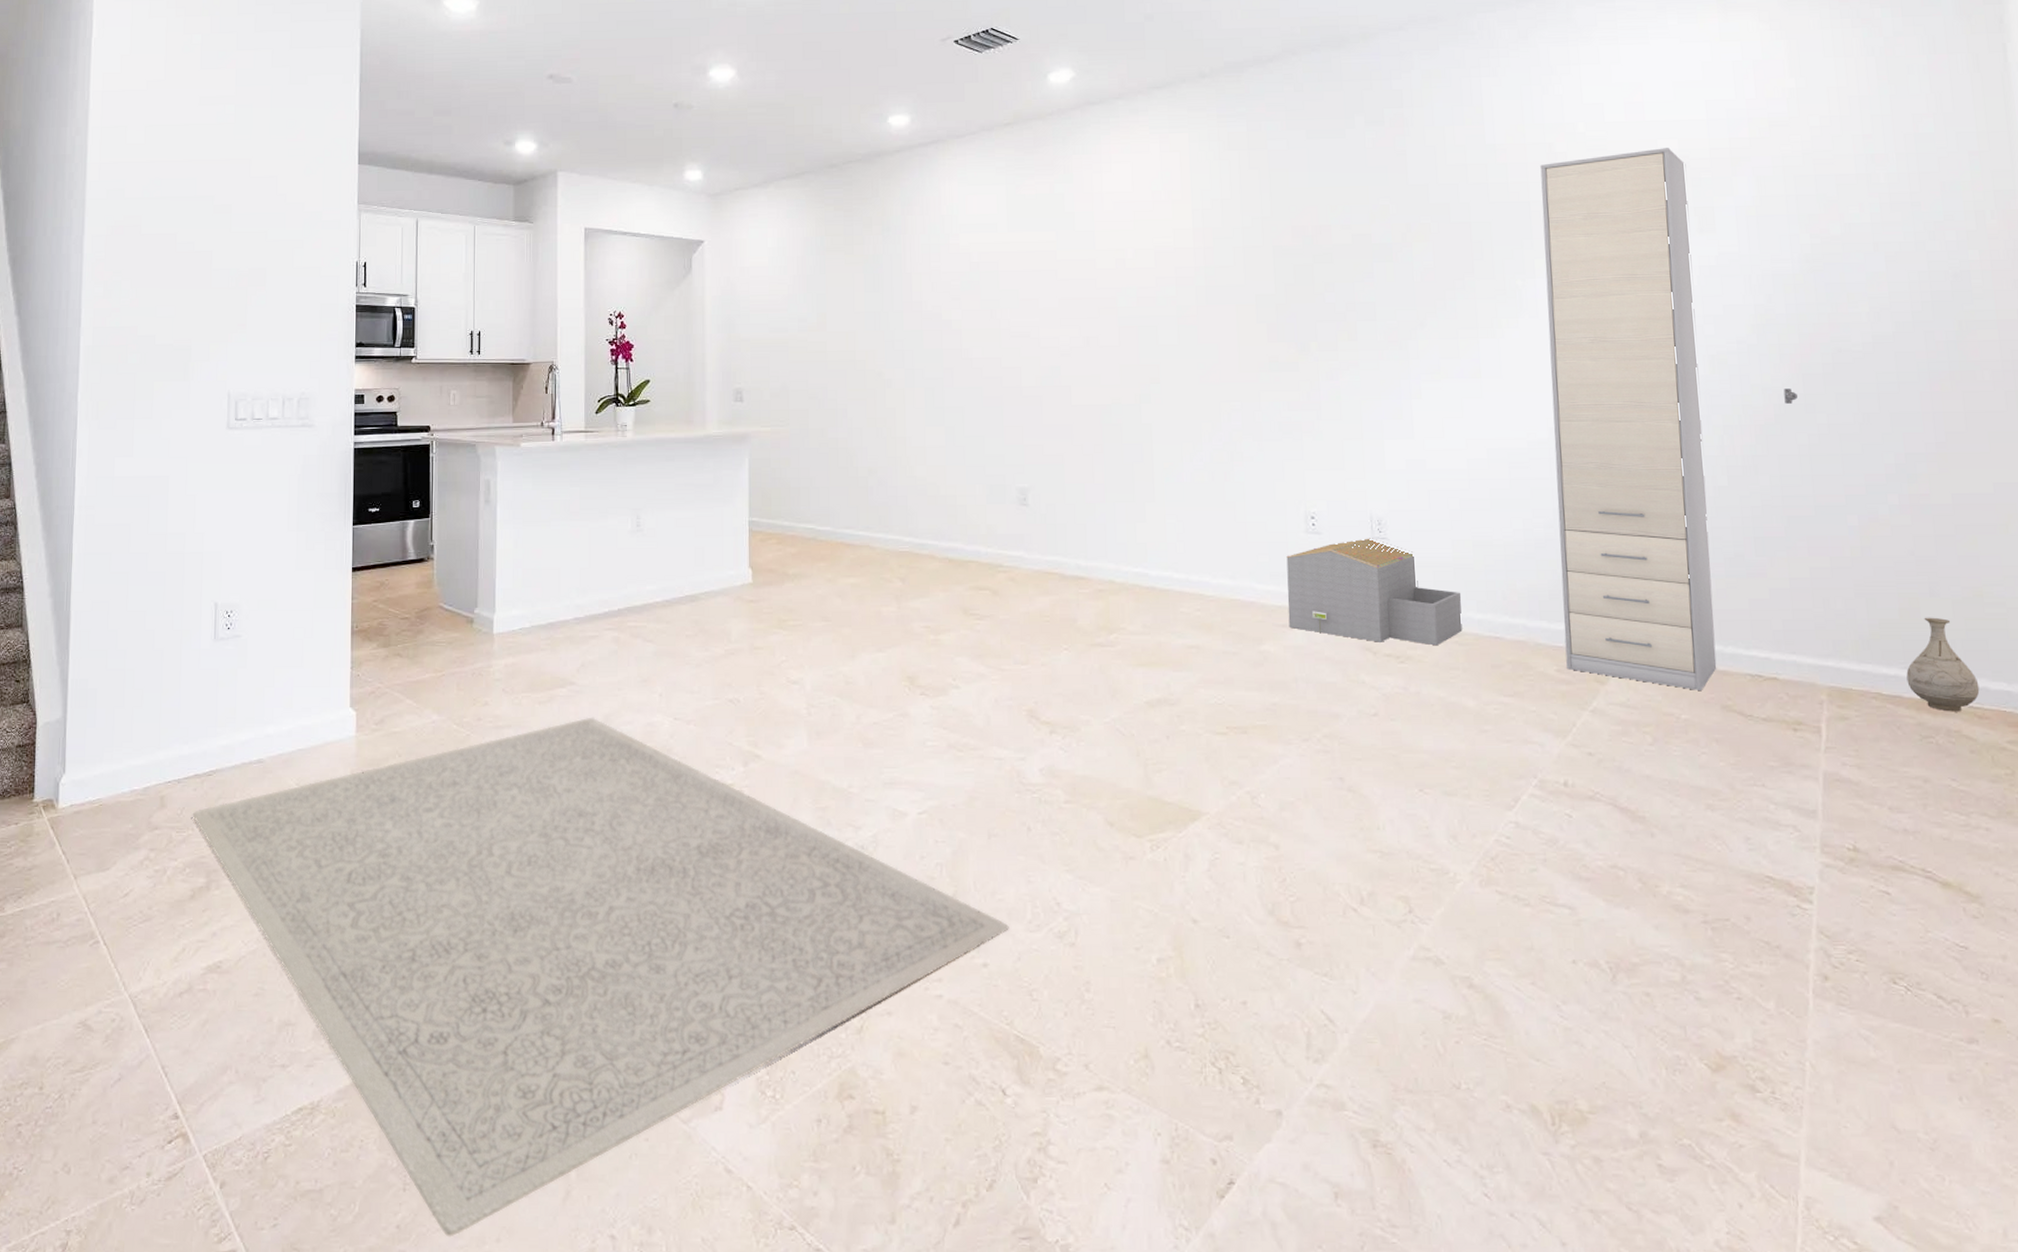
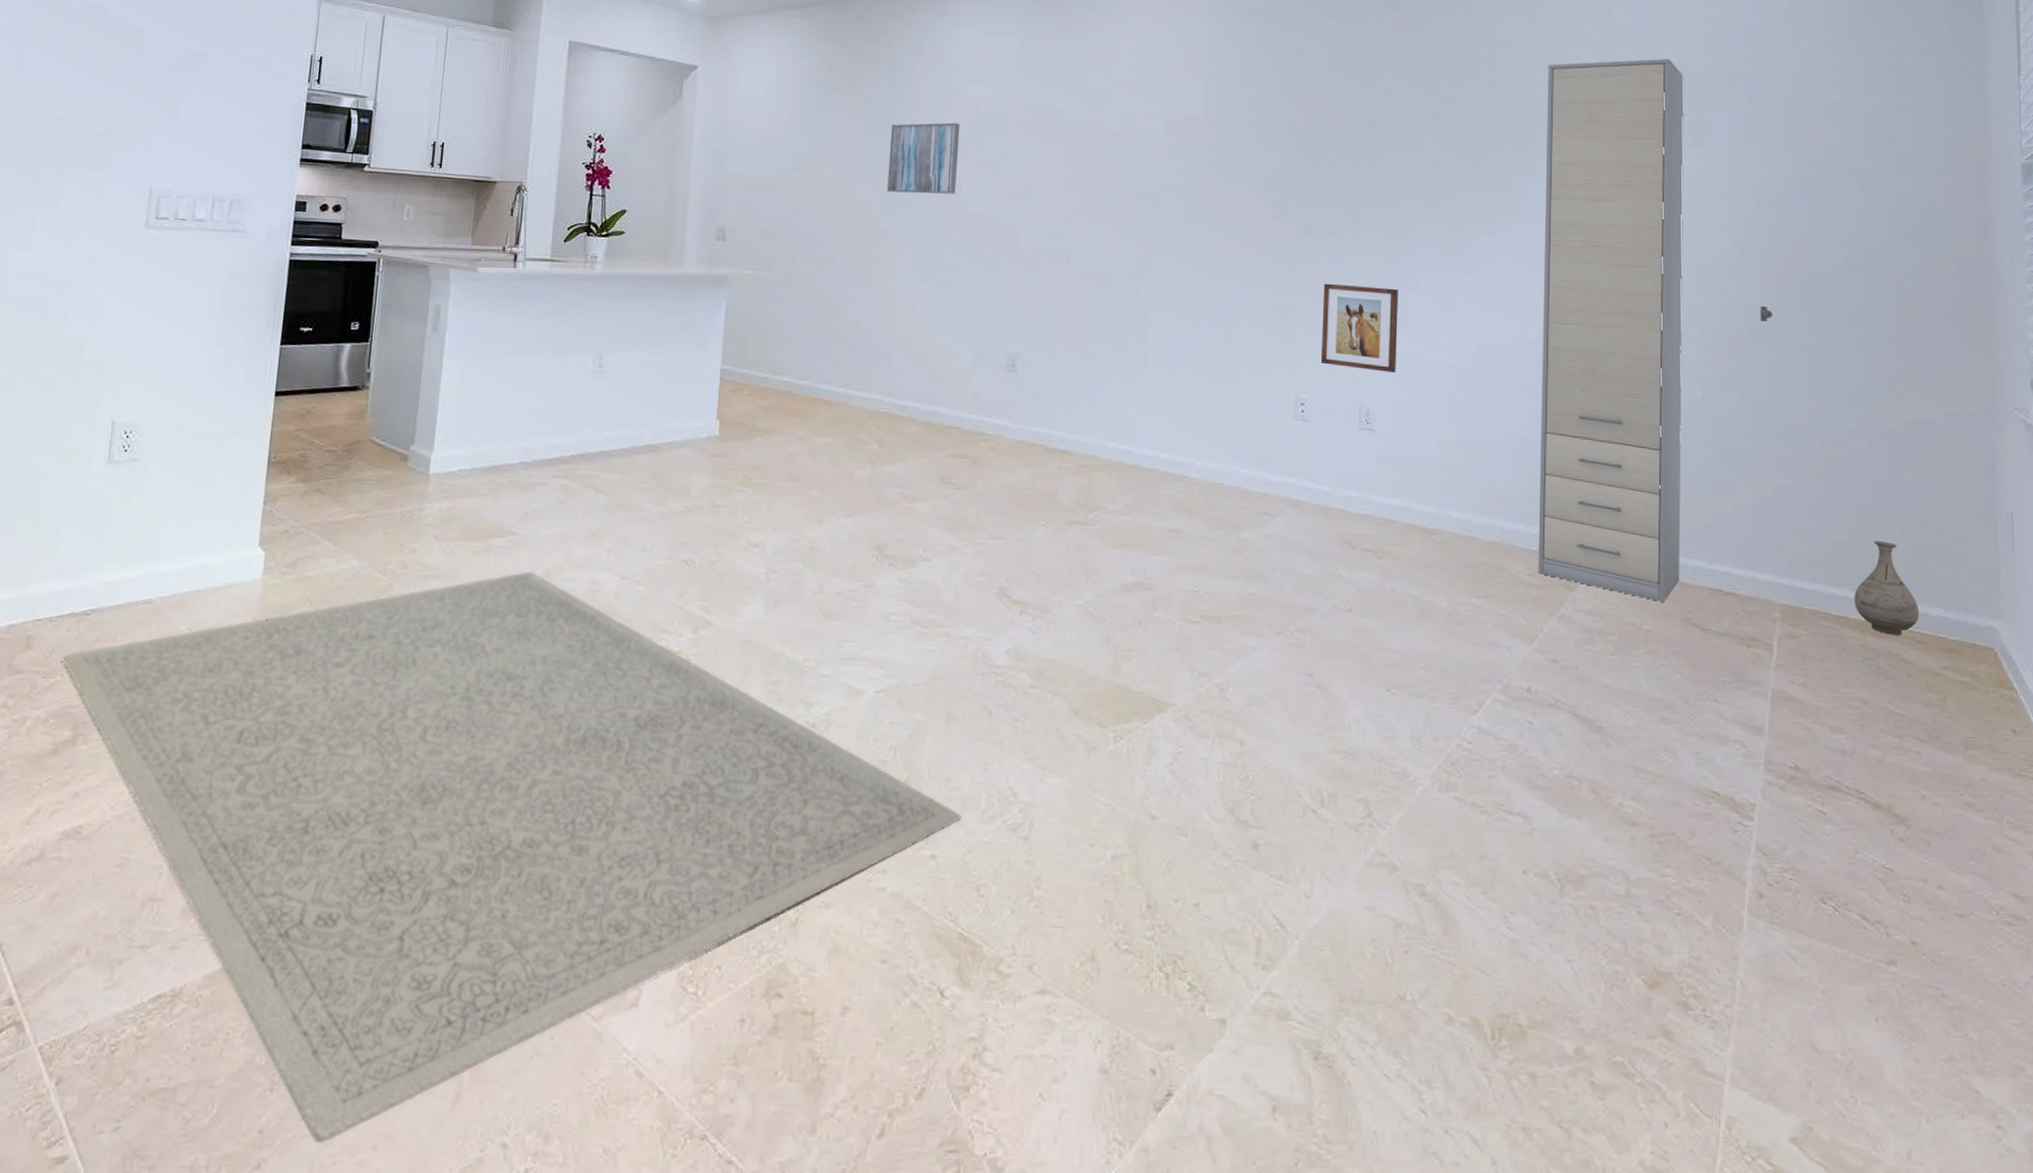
wall art: none [889,273,956,344] -> present [887,122,960,194]
architectural model: present [1286,538,1463,646] -> none [1270,428,1442,543]
wall art: none [1325,398,1405,482] -> present [1320,283,1398,374]

